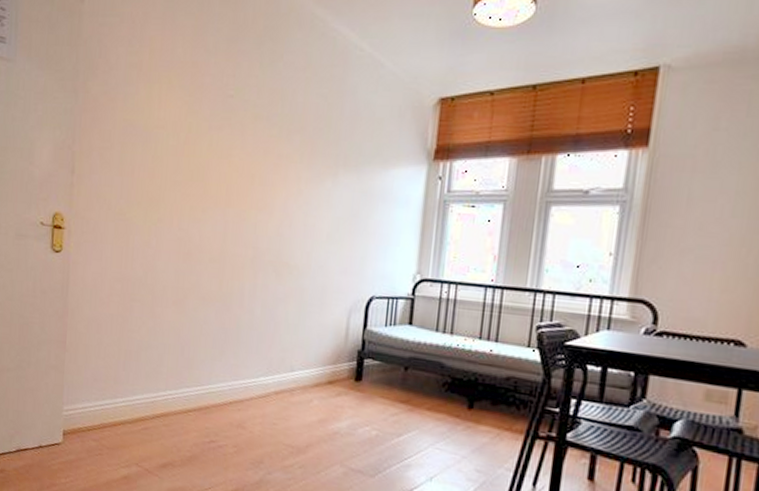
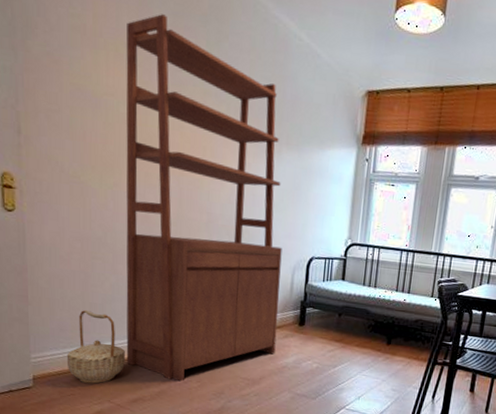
basket: none [97,358,157,443] -> present [66,310,125,384]
bookshelf: none [158,41,337,446] -> present [126,14,282,382]

